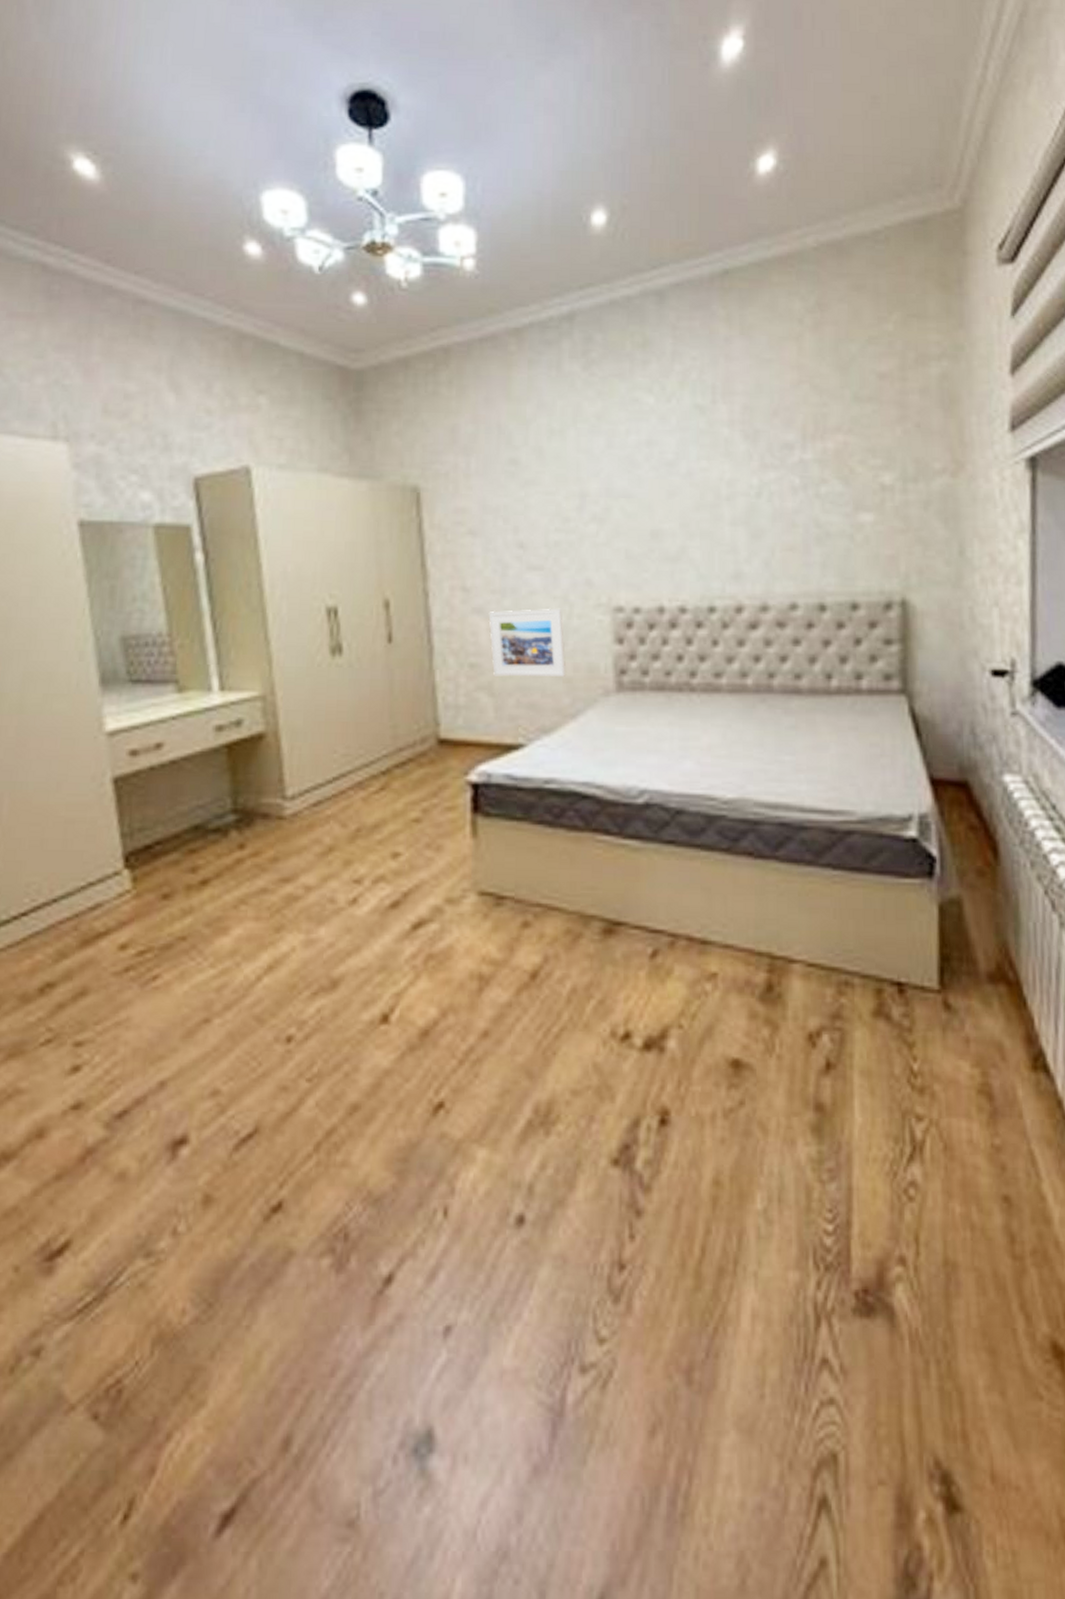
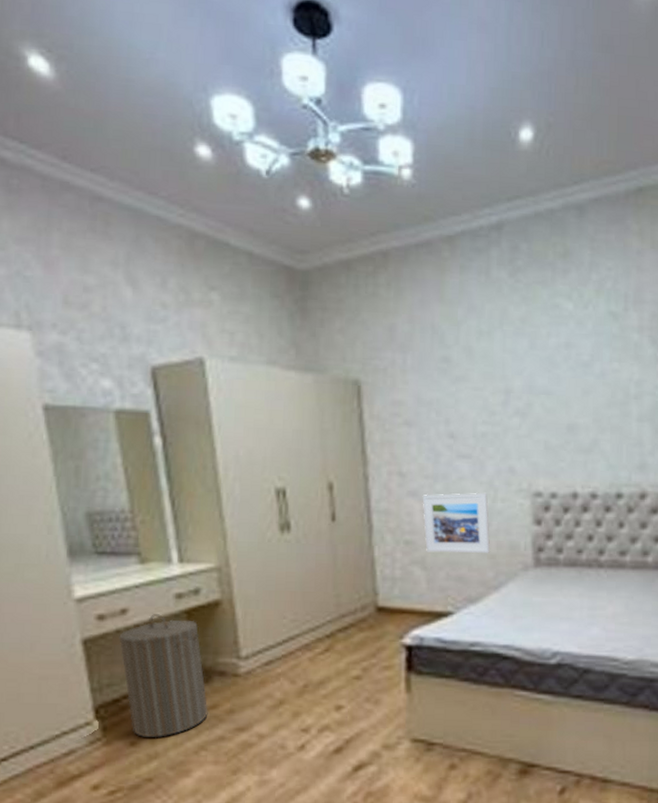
laundry hamper: none [152,748,250,891] -> present [119,614,209,738]

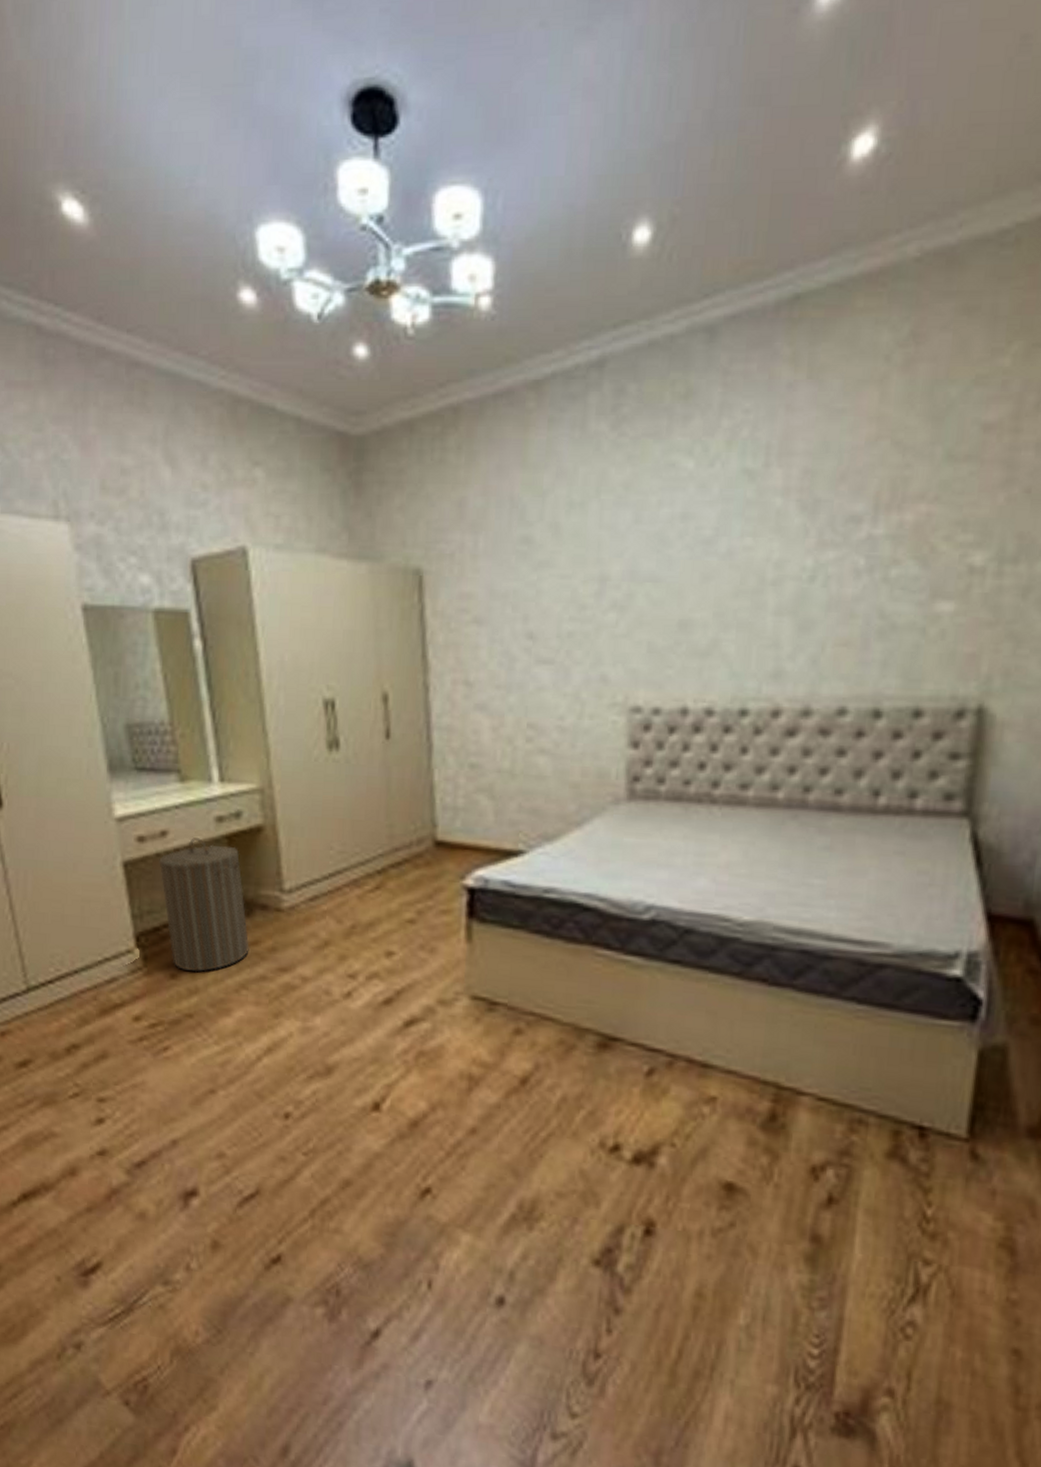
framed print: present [422,492,491,553] -> none [492,706,574,782]

